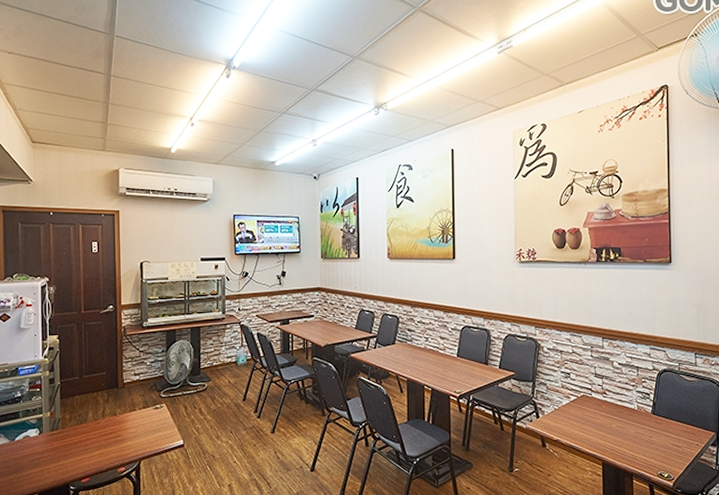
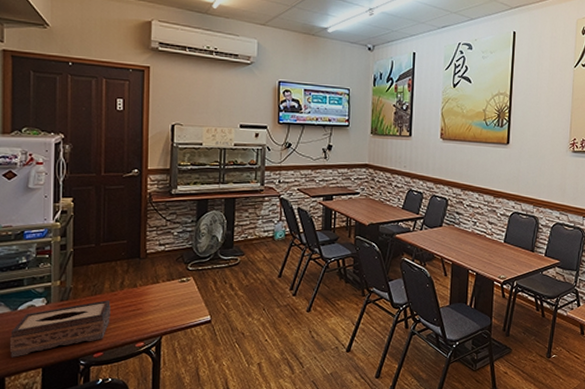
tissue box: none [9,429,95,485] -> present [9,300,111,358]

